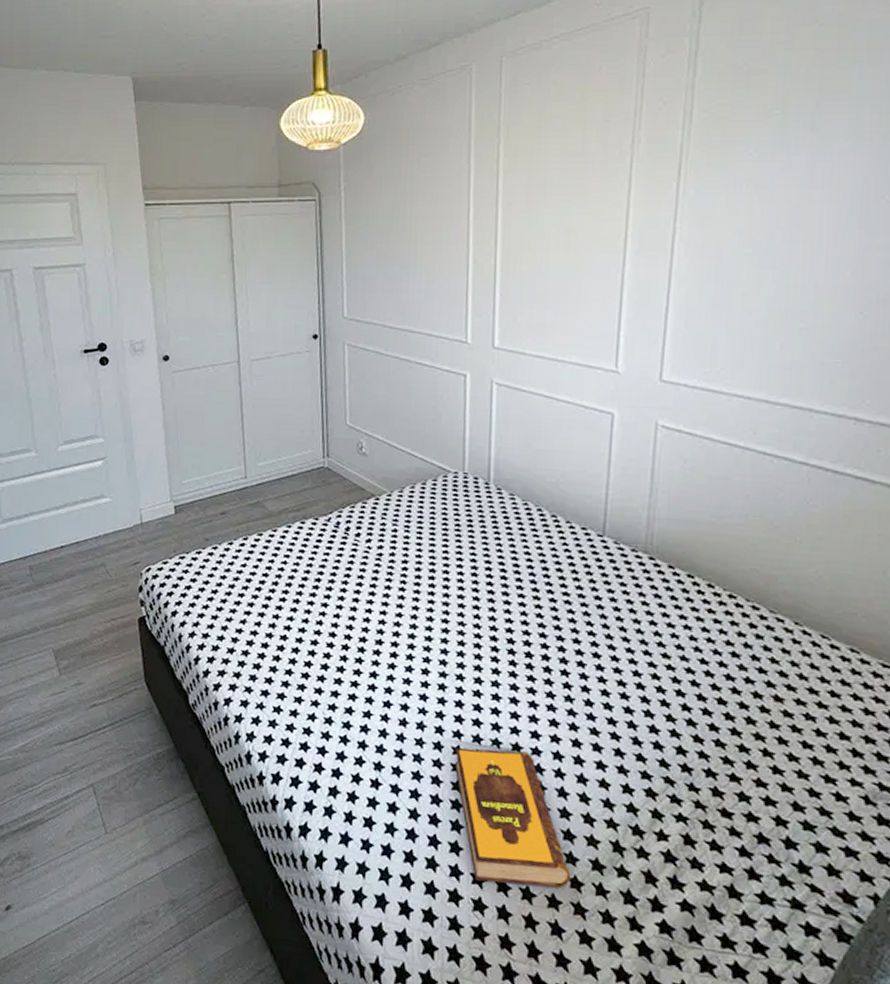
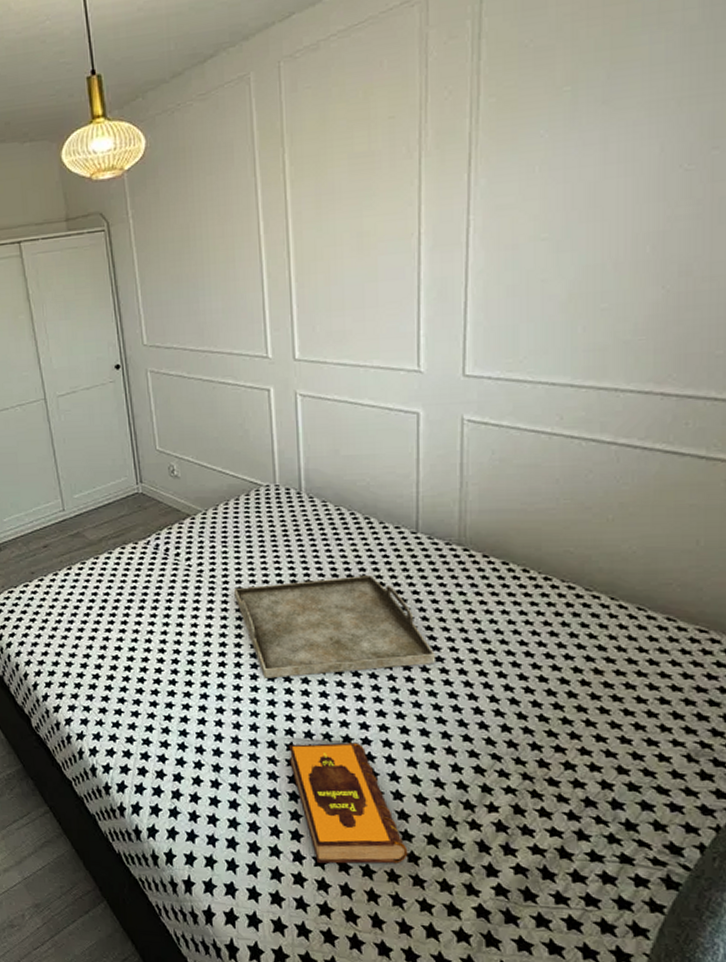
serving tray: none [413,575,613,676] -> present [234,575,435,679]

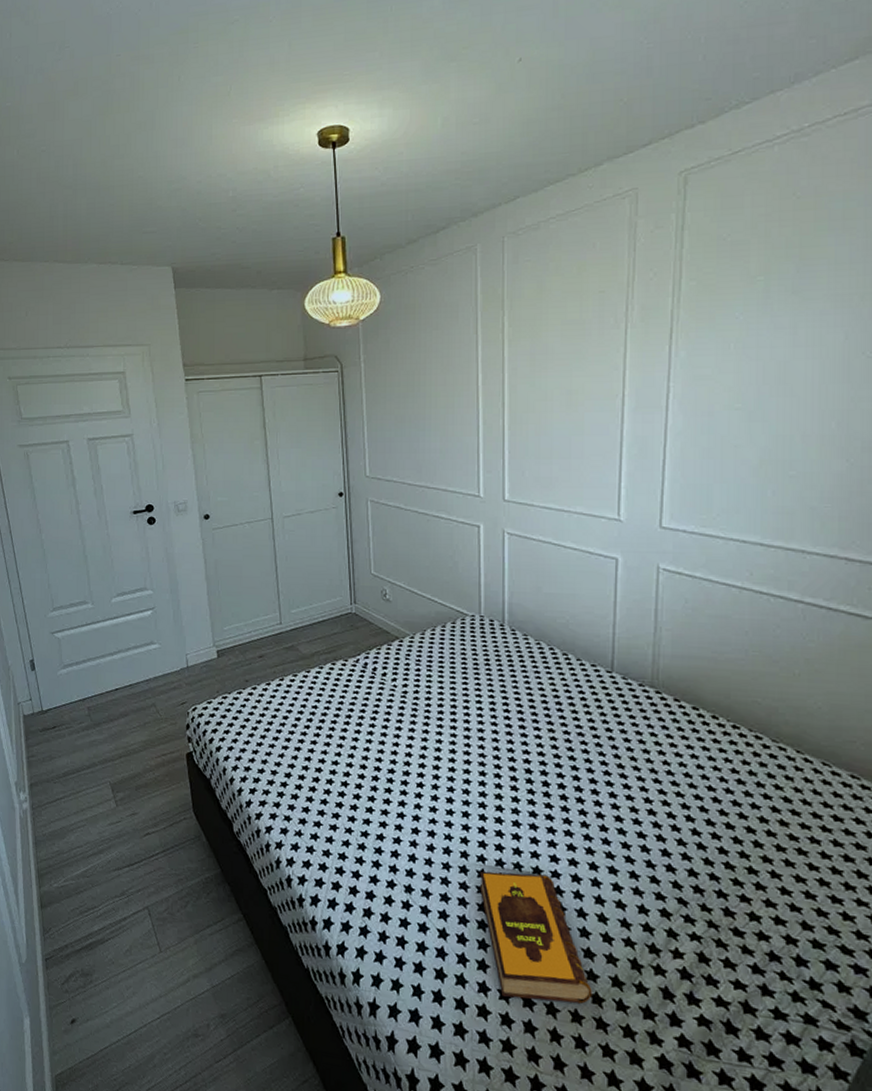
serving tray: present [234,575,435,679] -> none [436,709,625,804]

